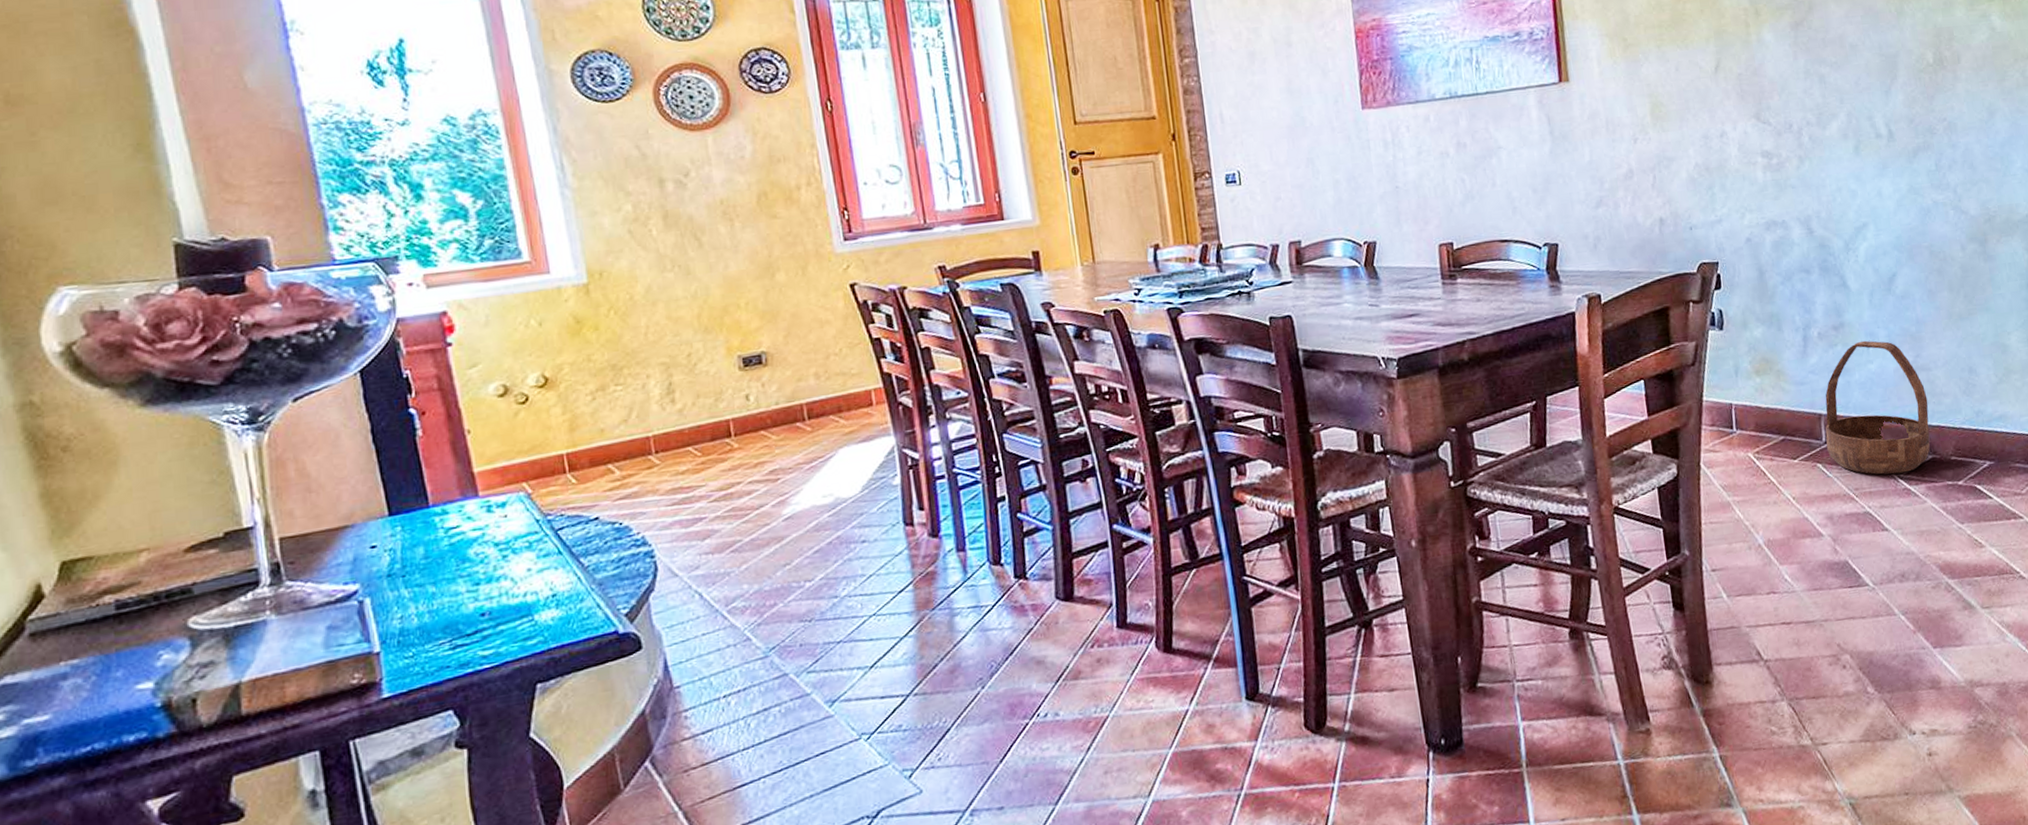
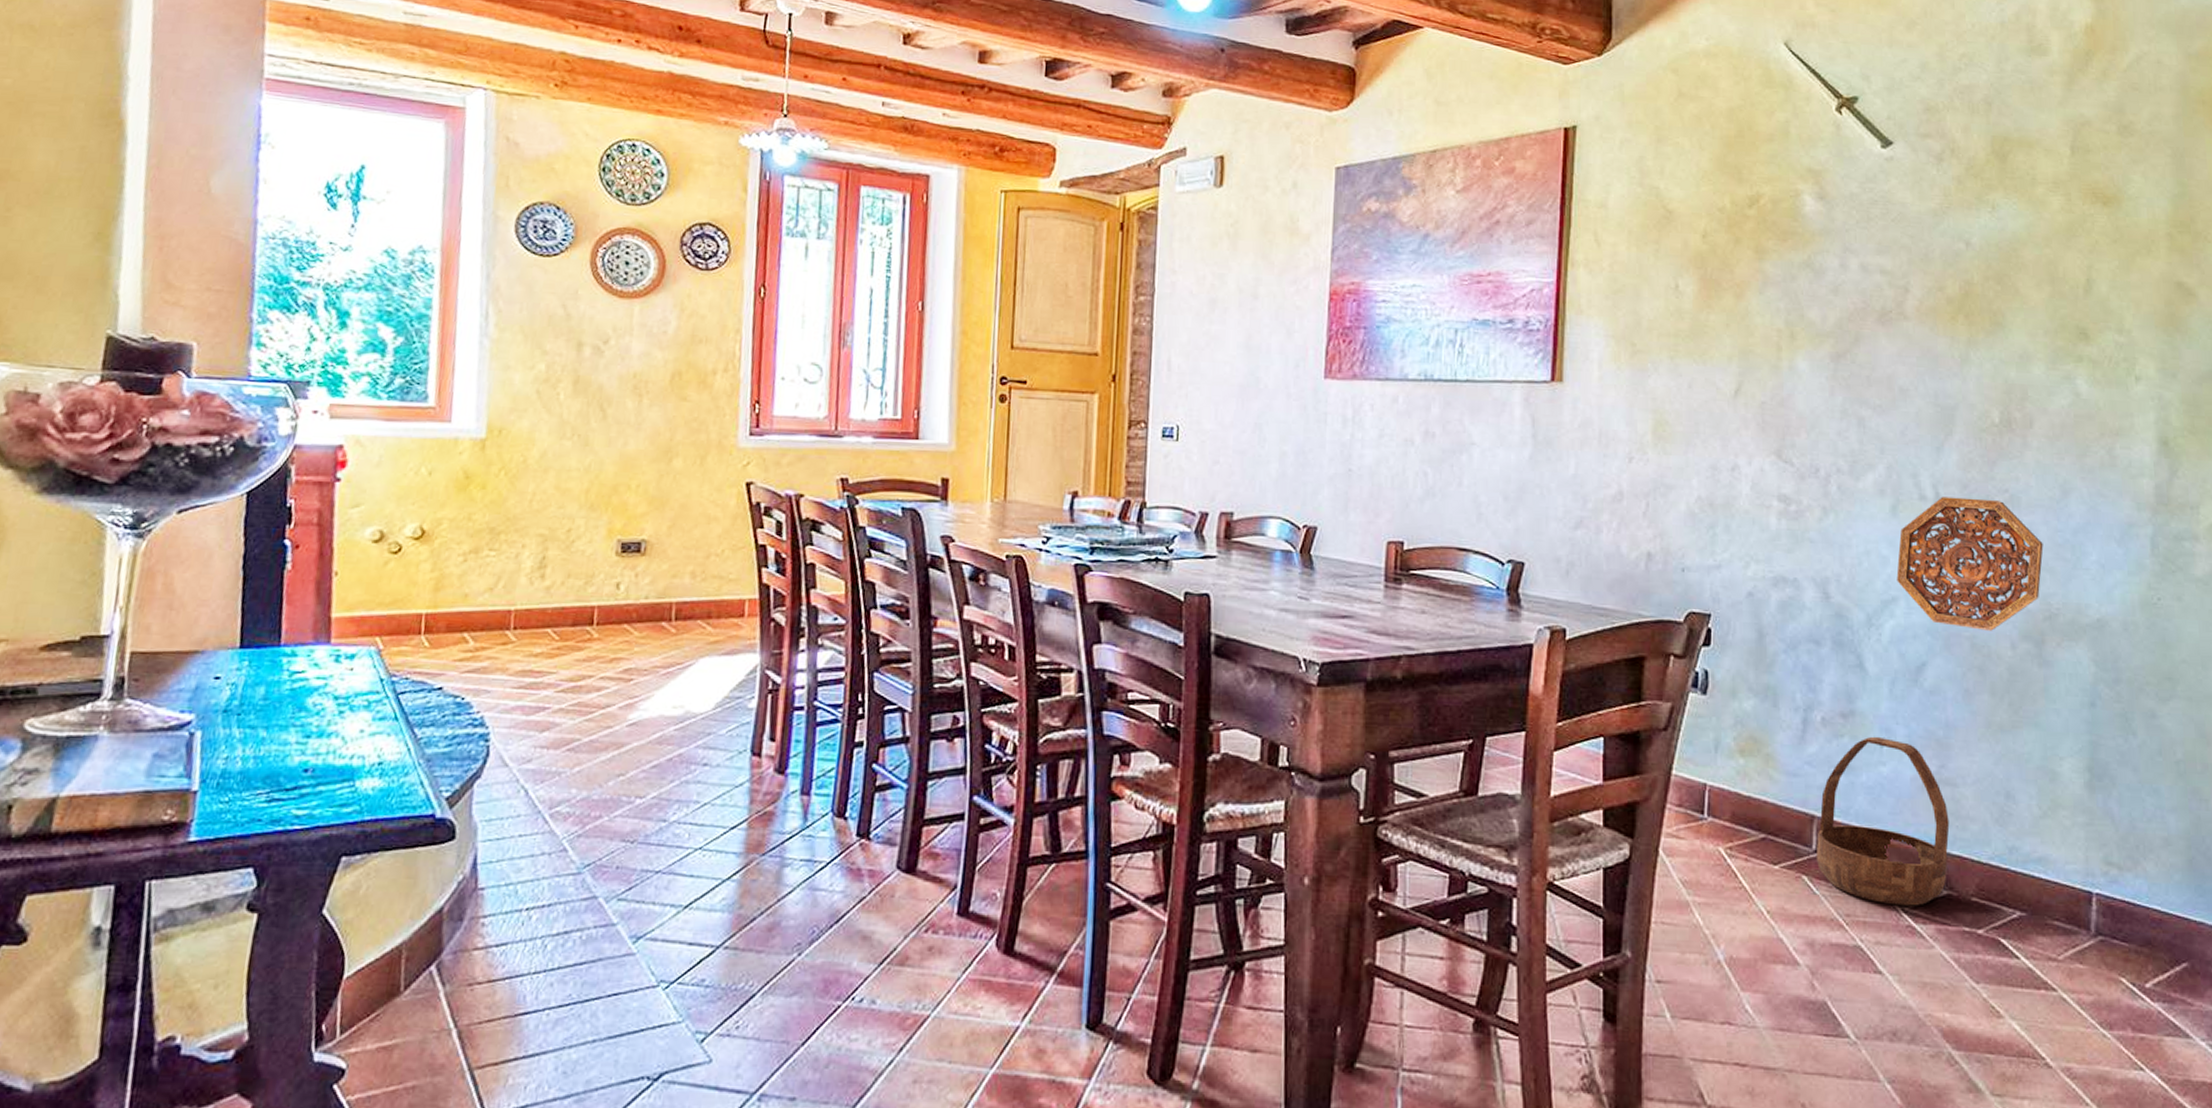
decorative platter: none [1863,128,1980,240] -> present [1896,496,2044,631]

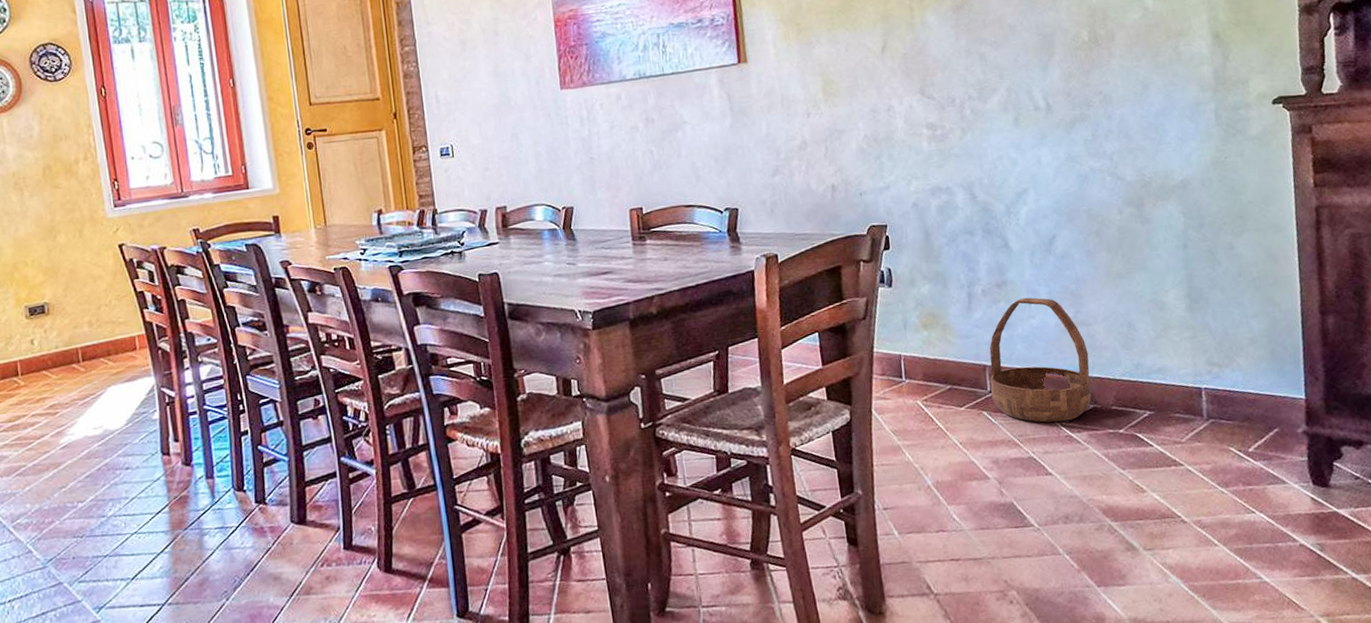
decorative platter: present [1896,496,2044,631] -> none [1023,101,1135,204]

